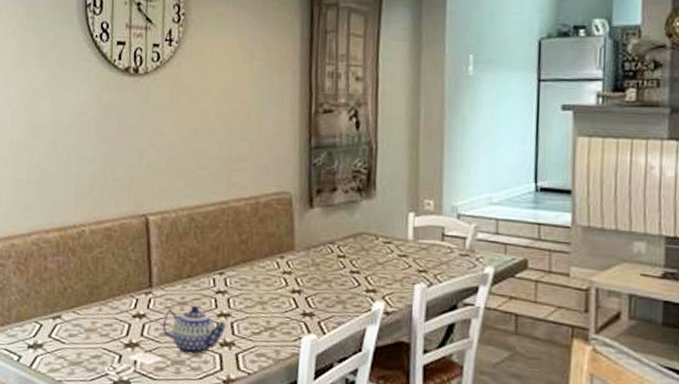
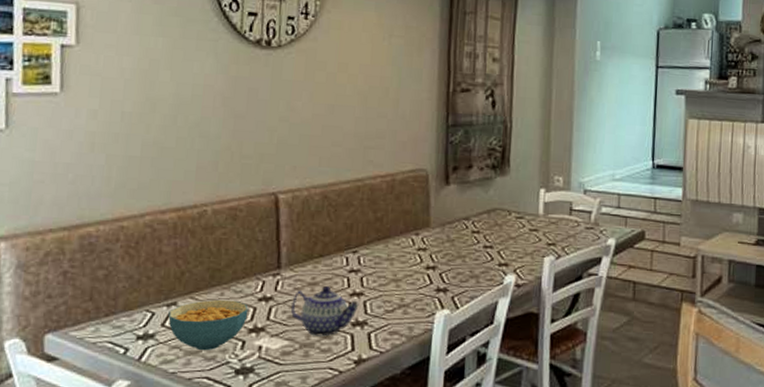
cereal bowl: none [54,314,124,362] -> present [168,299,248,351]

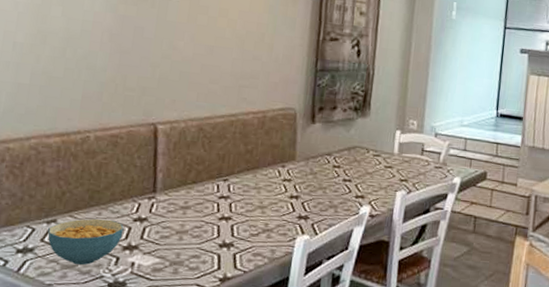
teapot: present [291,285,359,337] -> none [163,209,227,256]

